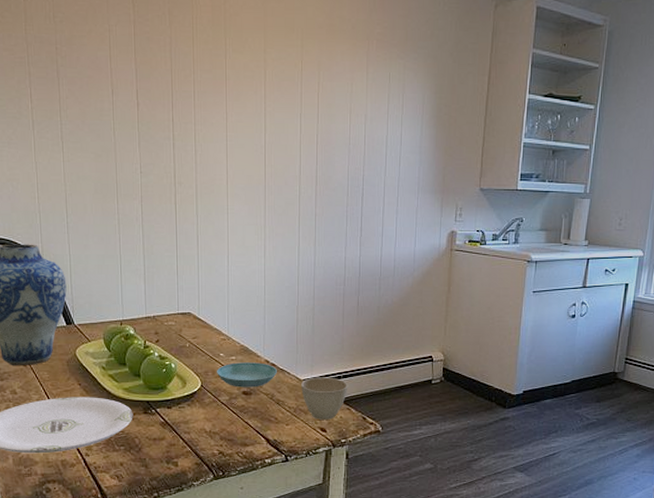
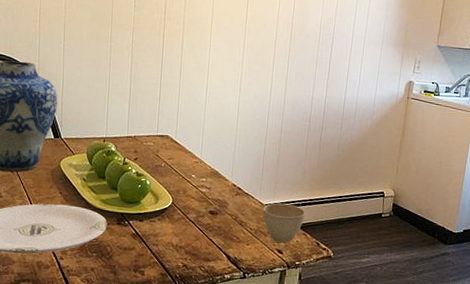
saucer: present [217,362,277,388] -> none [188,184,242,208]

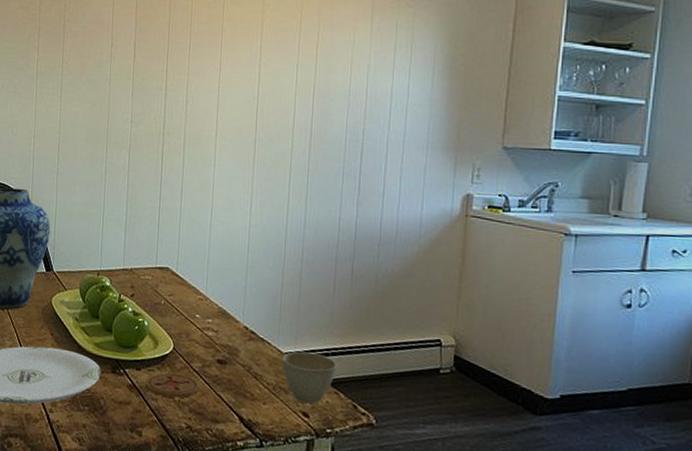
coaster: none [147,223,194,243] -> present [145,373,199,398]

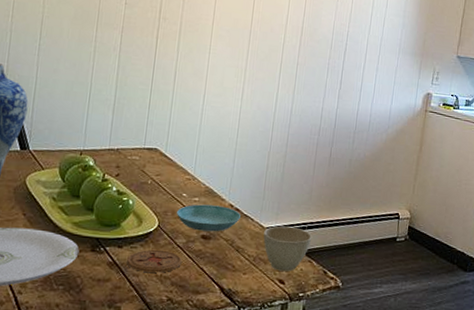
saucer: none [191,326,256,357] -> present [177,204,241,232]

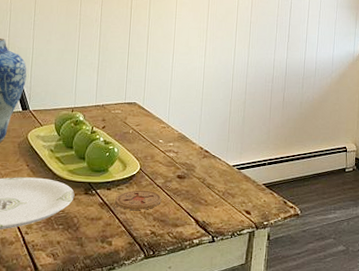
saucer: present [177,204,241,232] -> none [155,148,209,172]
cup: present [263,226,313,271] -> none [230,163,272,203]

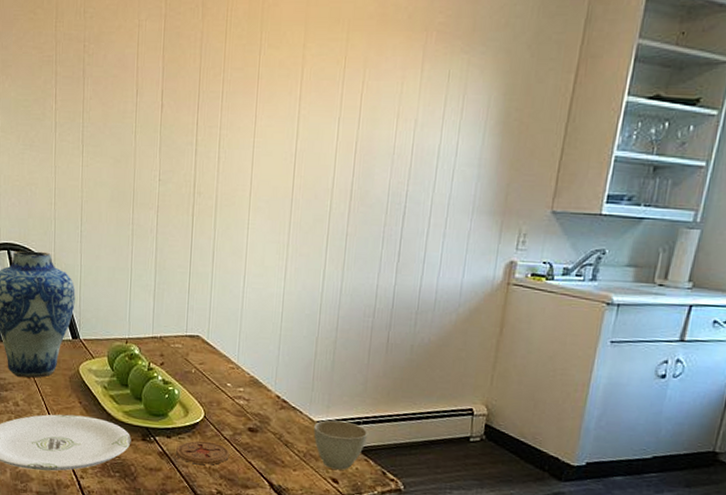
cup: none [230,163,272,203] -> present [313,419,369,470]

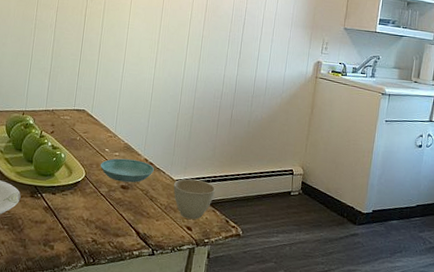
coaster: present [176,440,230,465] -> none [59,196,105,217]
saucer: none [222,395,288,425] -> present [100,158,154,183]

